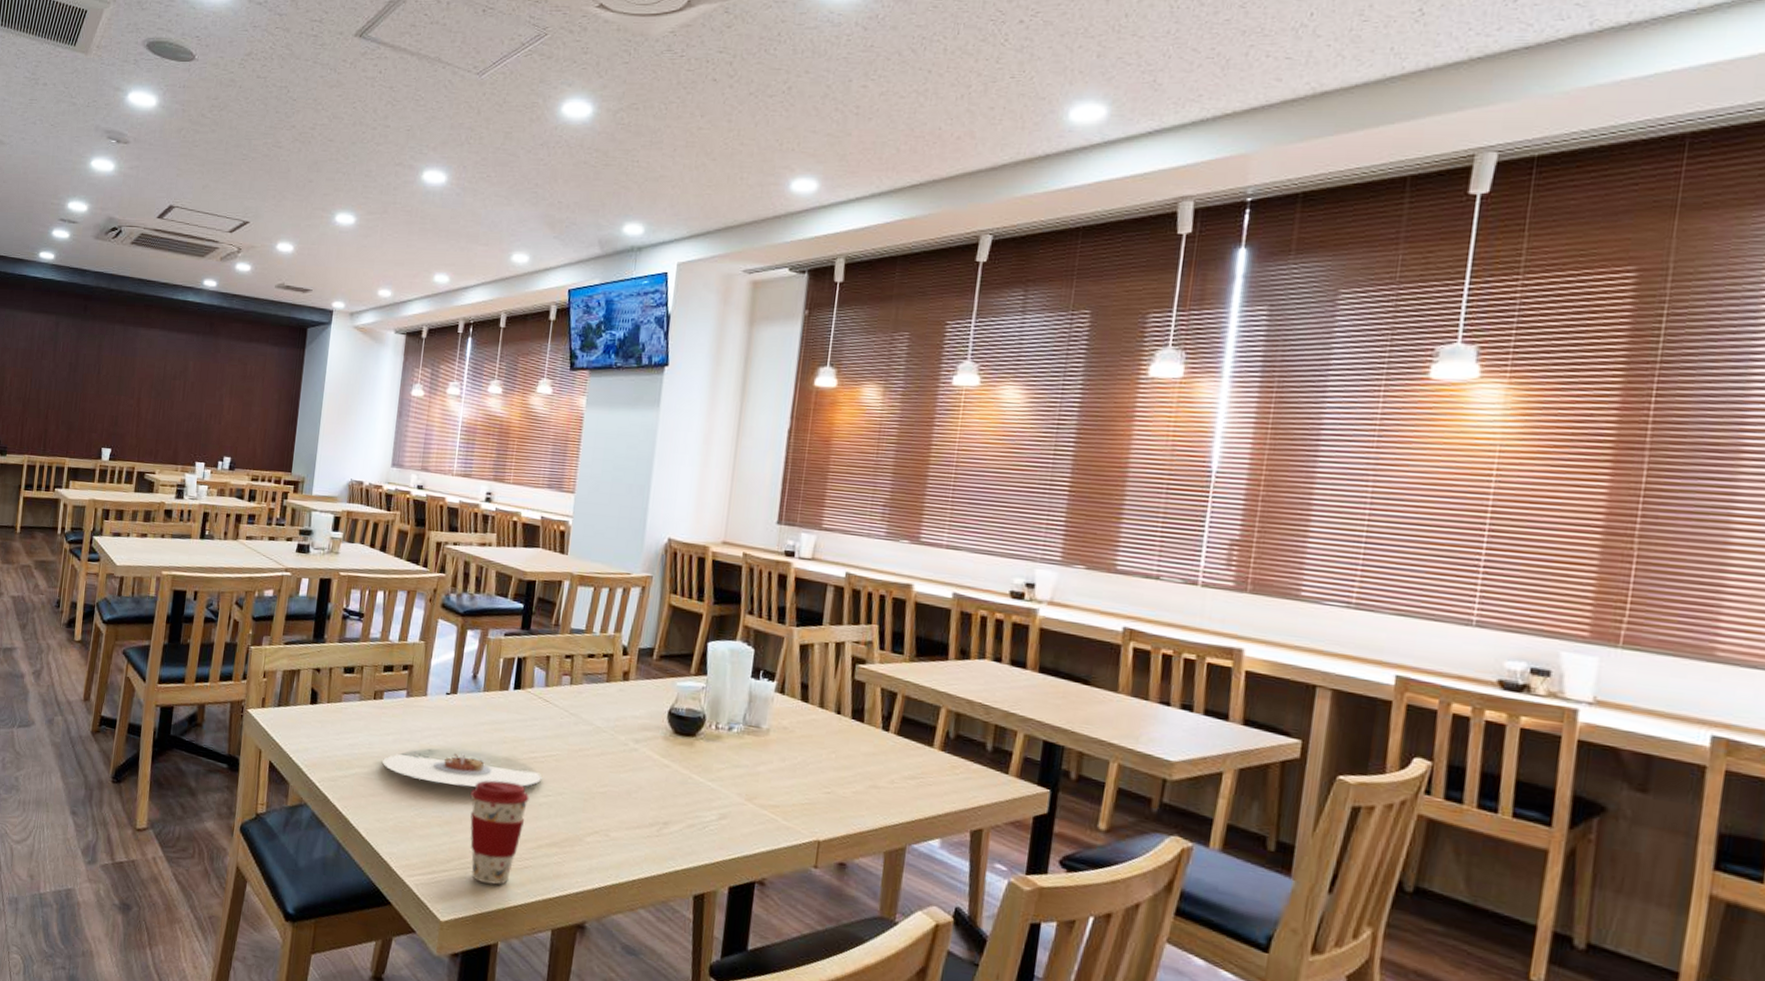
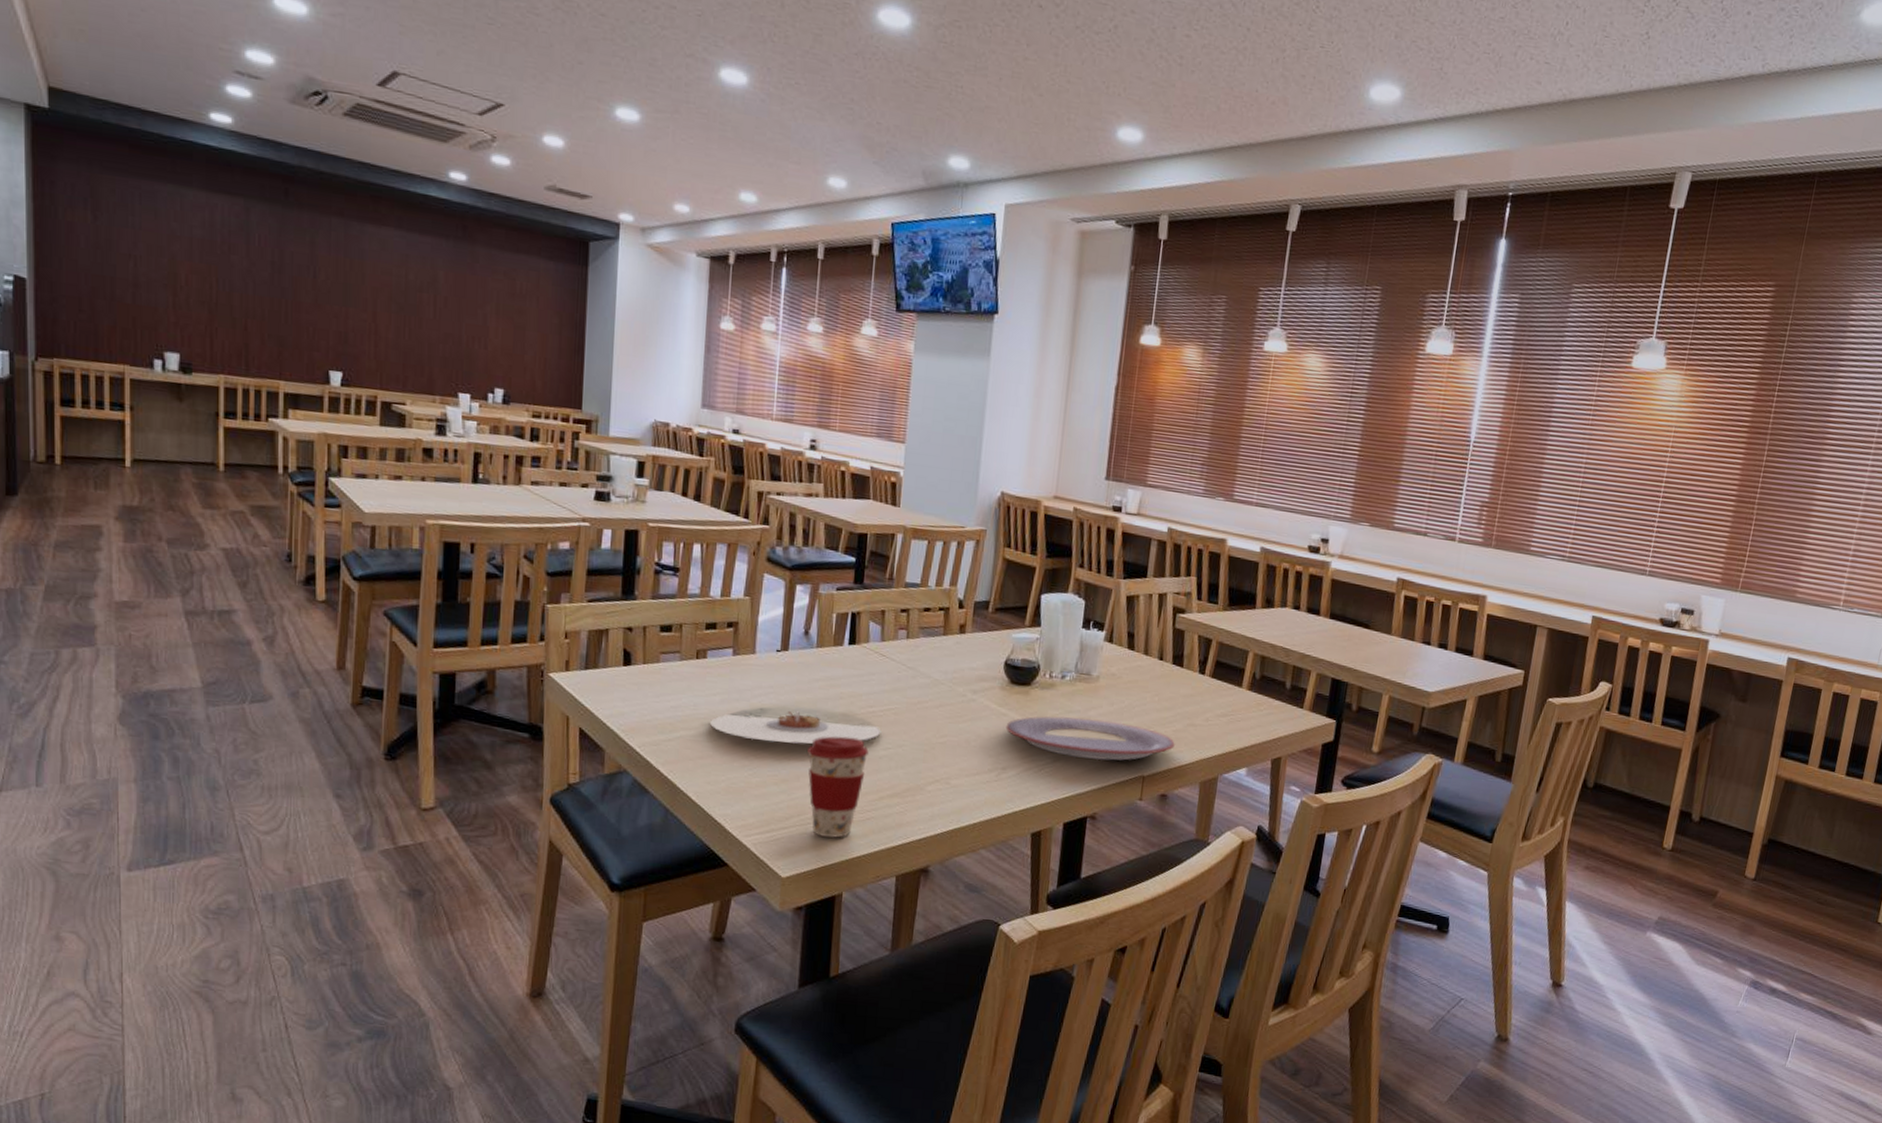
plate: none [668,769,855,823] -> present [1005,715,1175,761]

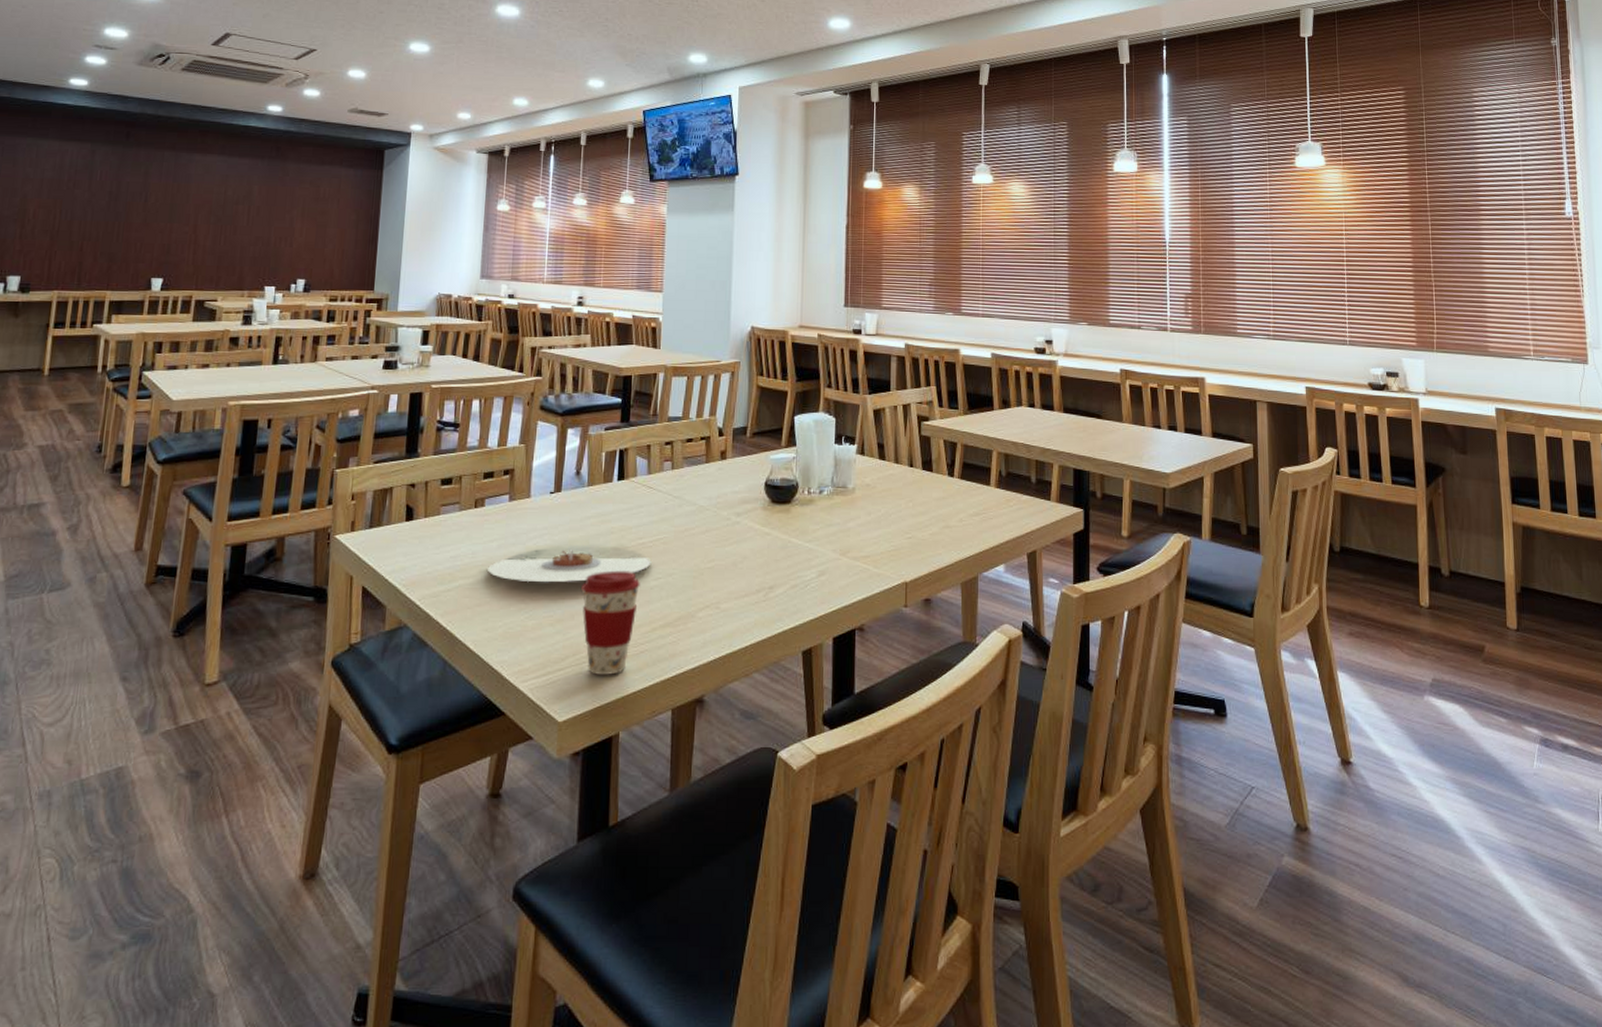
plate: present [1005,715,1175,761] -> none [770,530,933,571]

